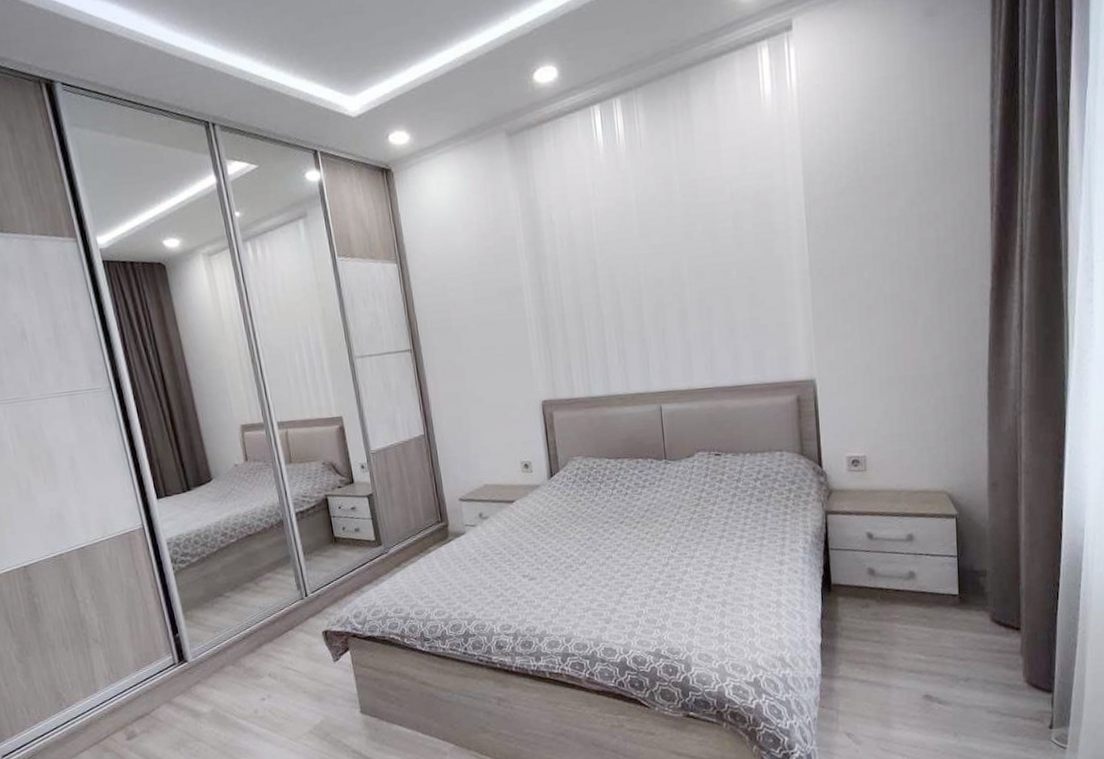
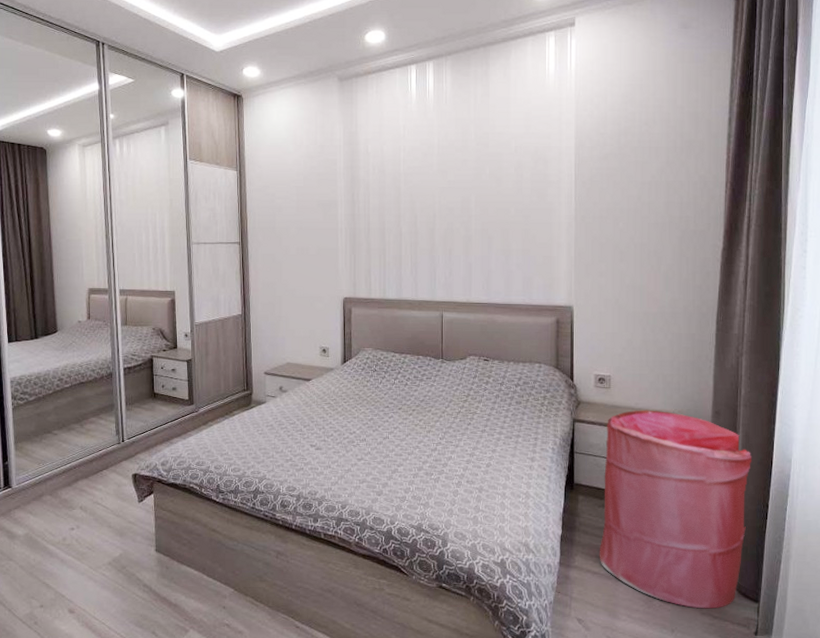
laundry hamper: none [865,490,1038,708] -> present [599,410,752,609]

